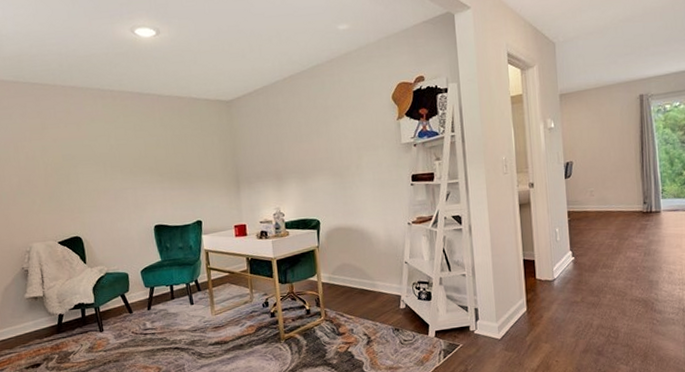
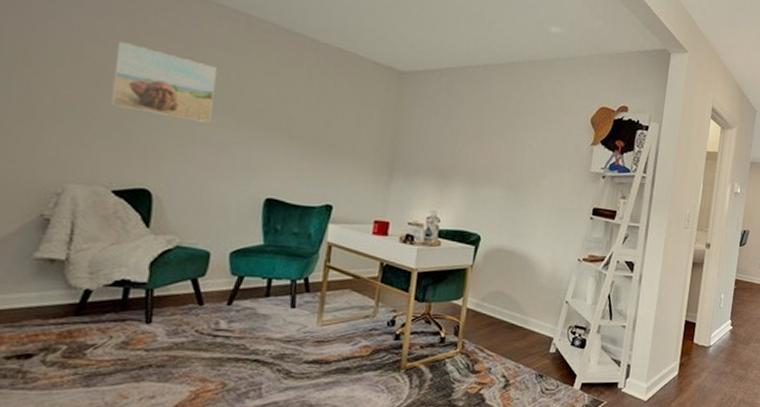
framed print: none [37,135,106,183] -> present [110,41,217,123]

